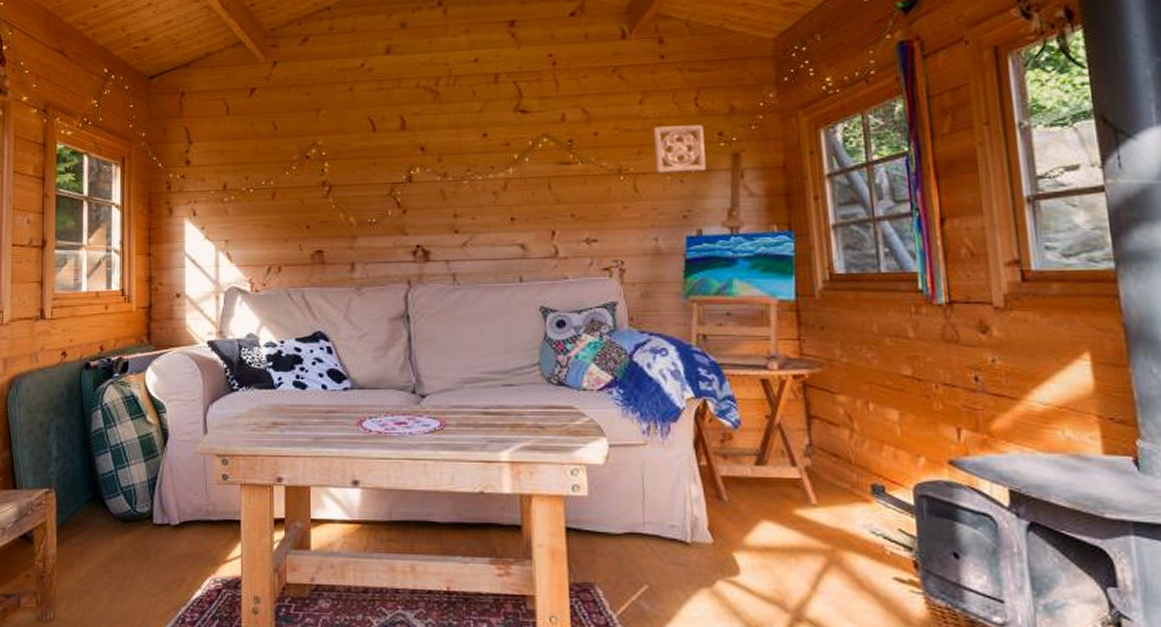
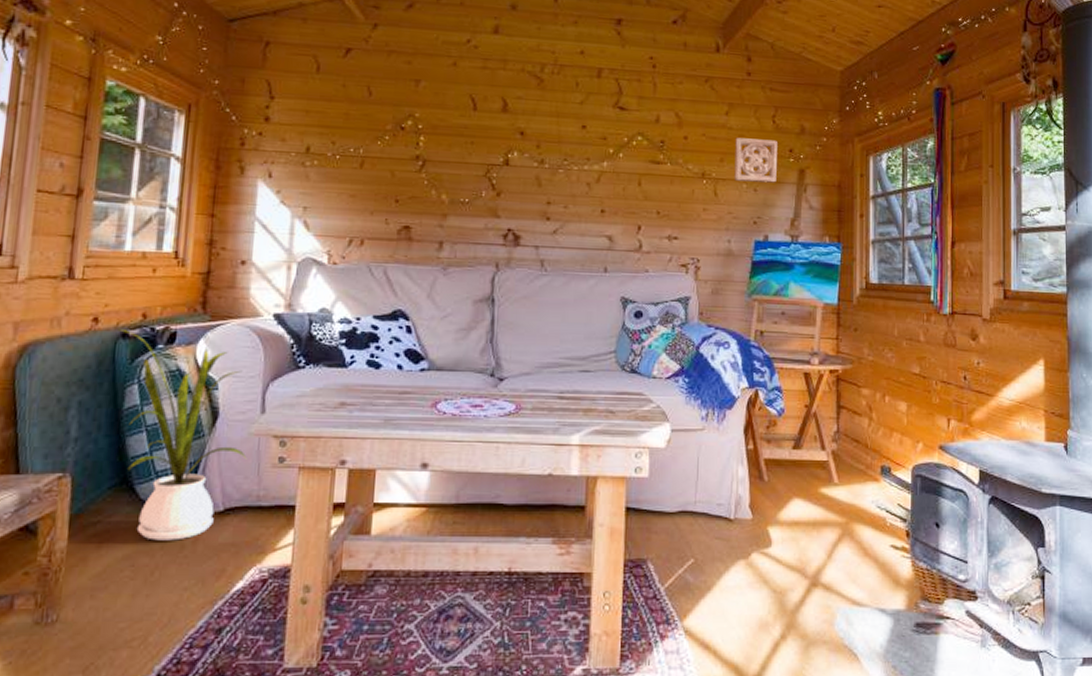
house plant: none [82,360,194,551] -> present [118,328,246,541]

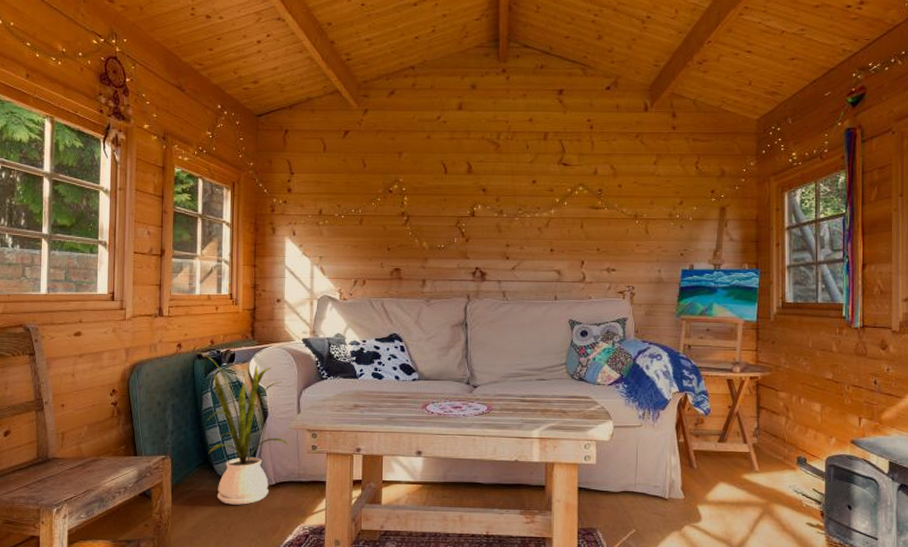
wall ornament: present [734,137,777,183] -> none [663,183,700,220]

